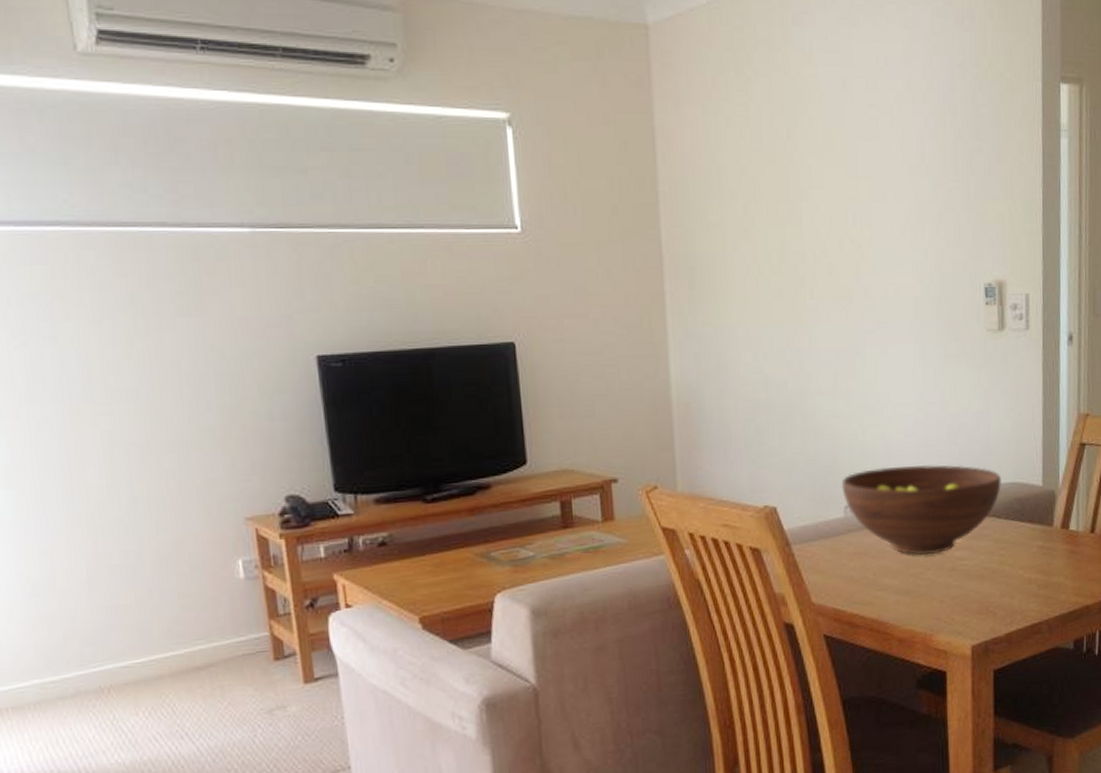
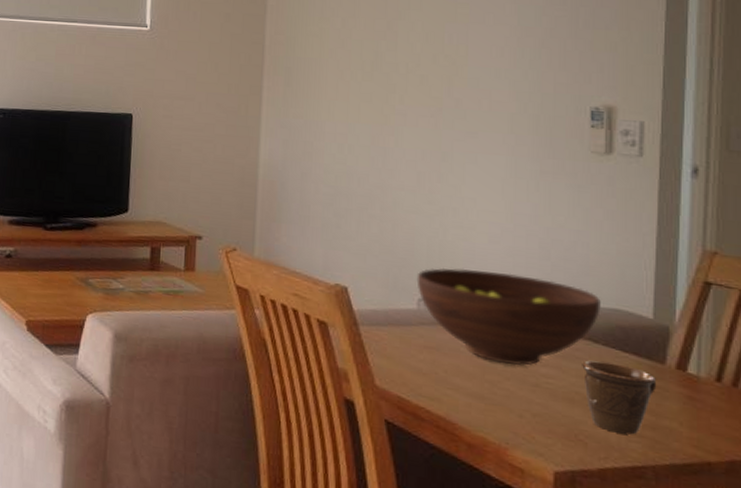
mug: none [989,534,1047,598] -> present [582,360,657,435]

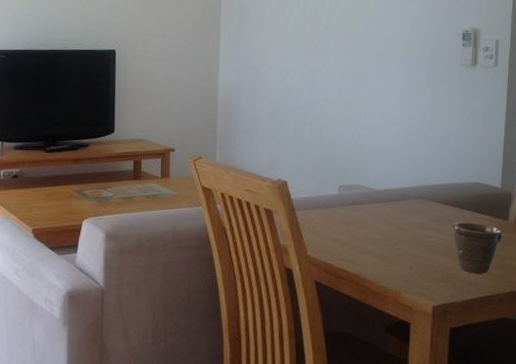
fruit bowl: present [416,267,602,366] -> none [338,160,467,231]

